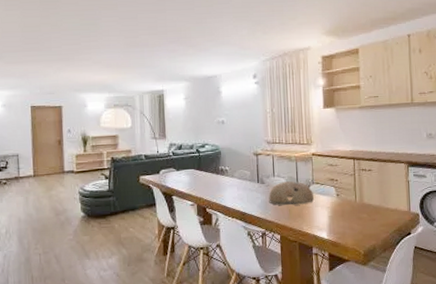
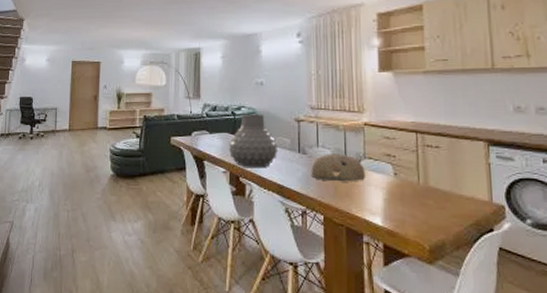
vase: none [194,150,240,199] -> present [228,114,279,167]

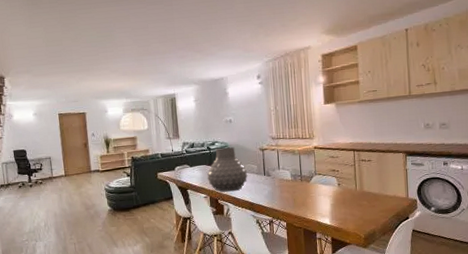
bowl: present [311,153,365,182] -> none [275,173,317,196]

